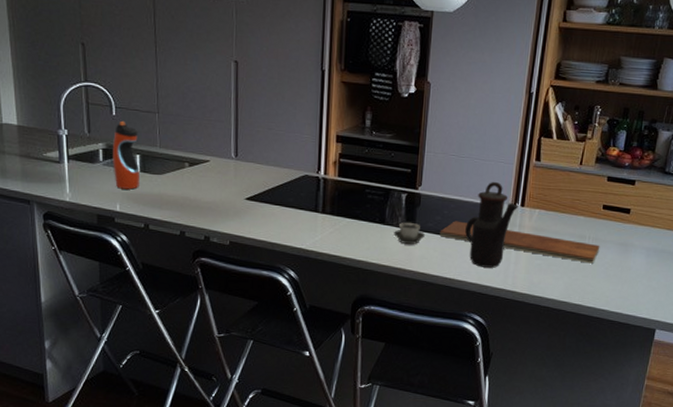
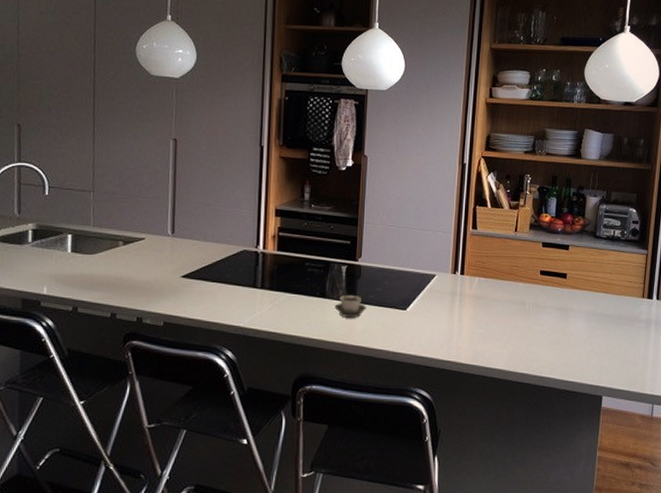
water bottle: present [113,120,140,190] -> none [42,200,71,271]
chopping board: present [439,221,600,264] -> none [381,292,541,330]
teapot: present [465,181,519,268] -> none [407,250,459,339]

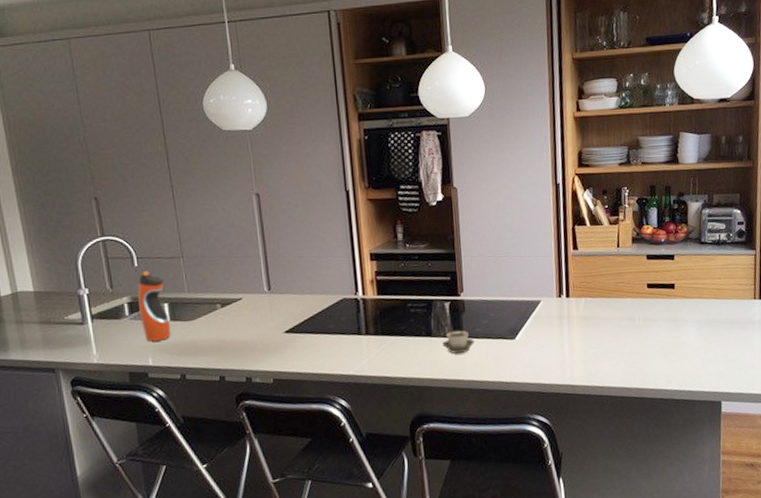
water bottle: none [42,200,71,271] -> present [138,270,171,342]

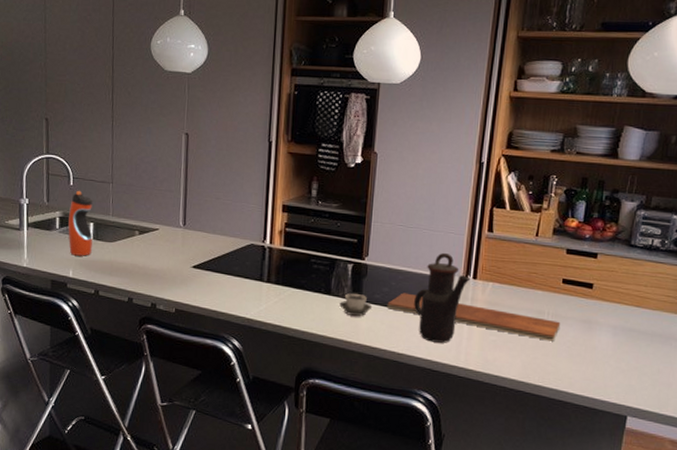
chopping board: none [489,321,652,345] -> present [387,292,561,342]
teapot: none [514,276,564,366] -> present [414,252,471,343]

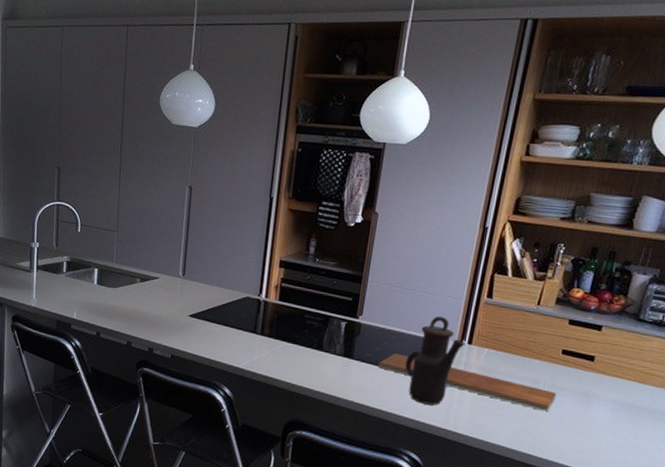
water bottle: present [68,190,93,256] -> none [74,237,98,300]
cup: present [339,293,373,316] -> none [330,350,364,374]

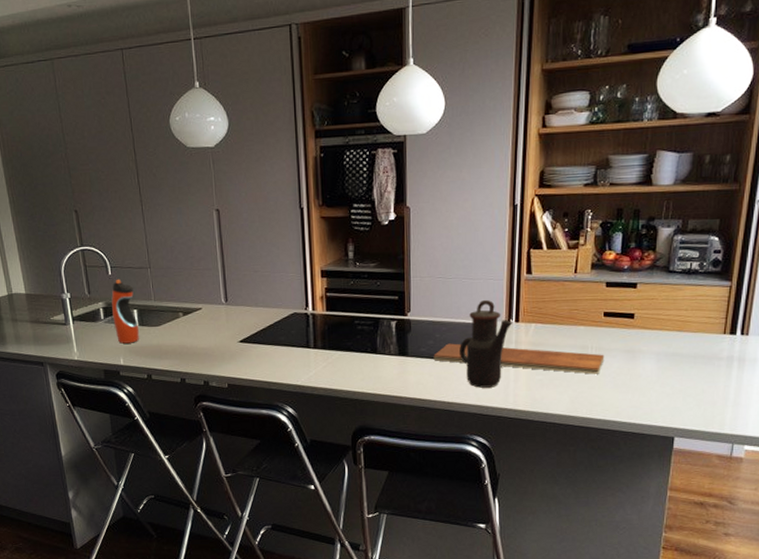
water bottle: none [74,237,98,300] -> present [111,279,139,344]

